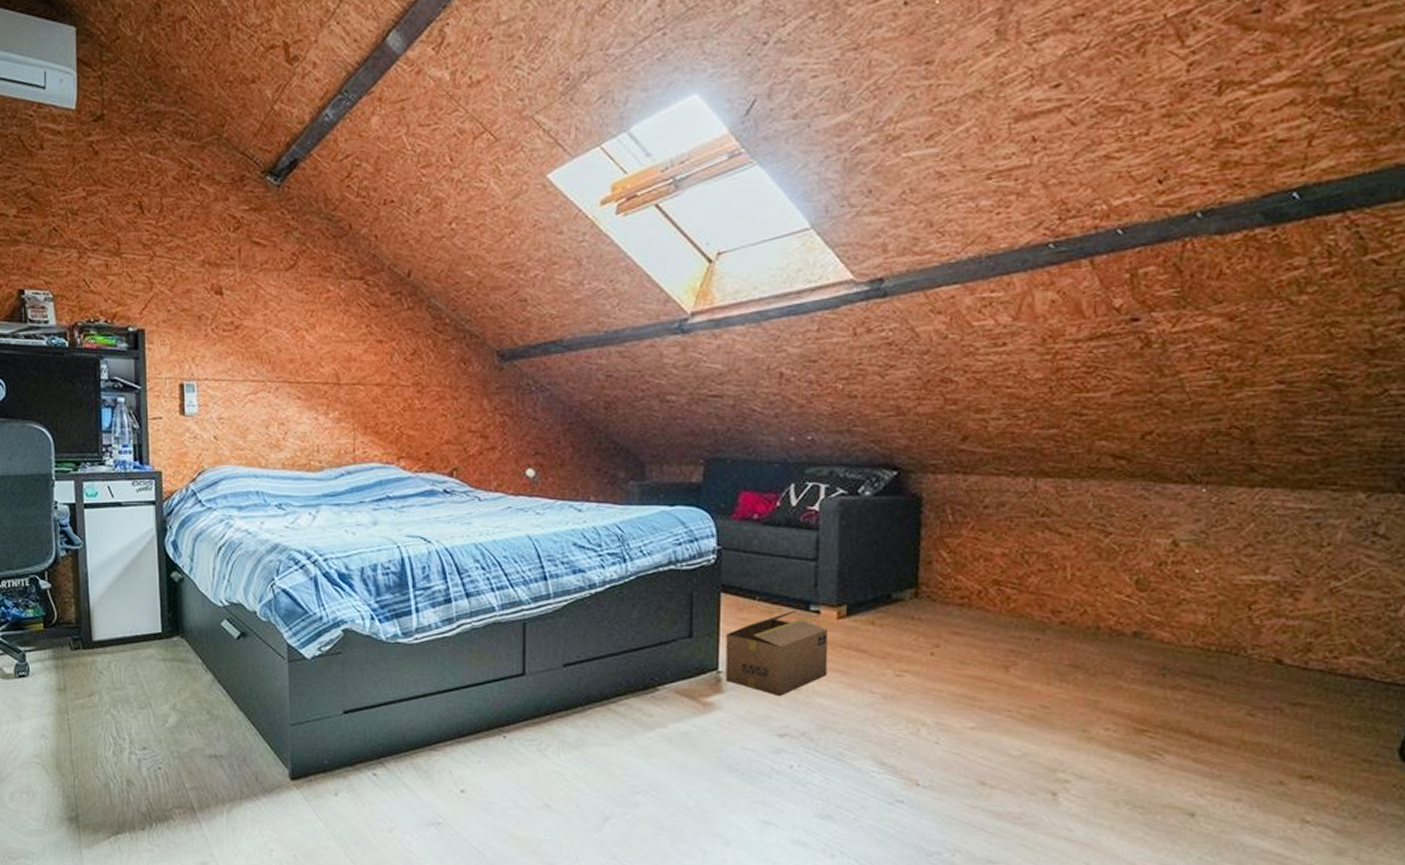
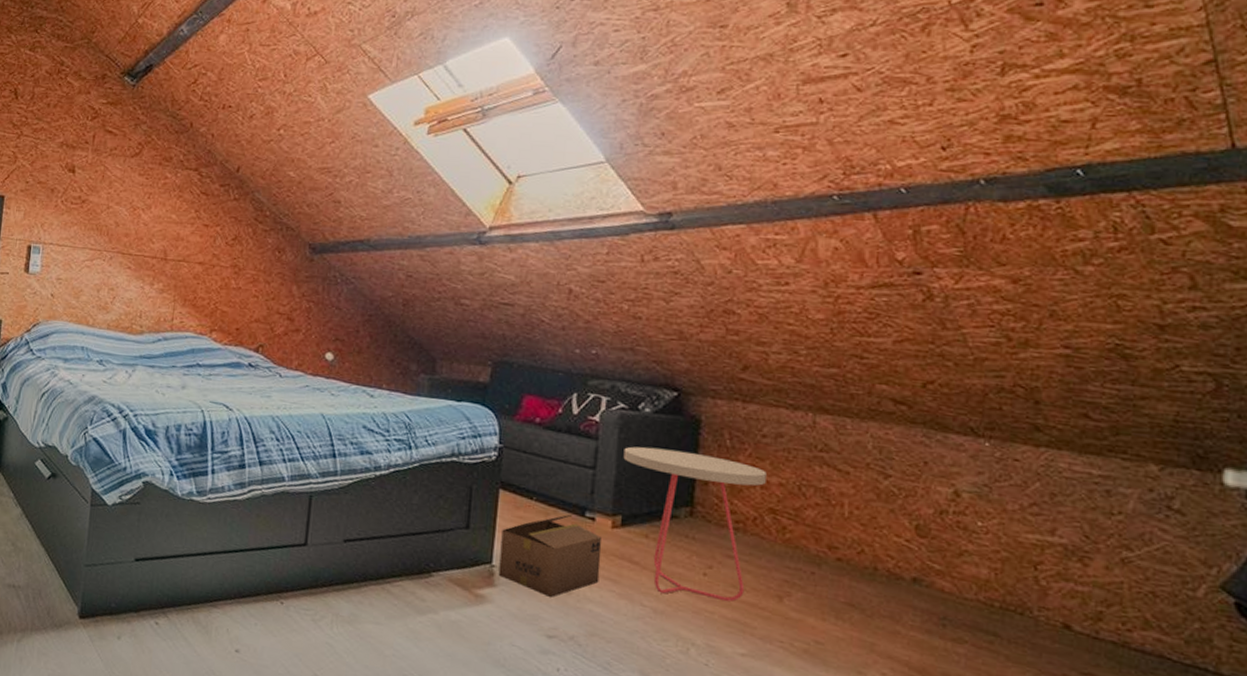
side table: none [845,531,989,679] -> present [623,446,767,602]

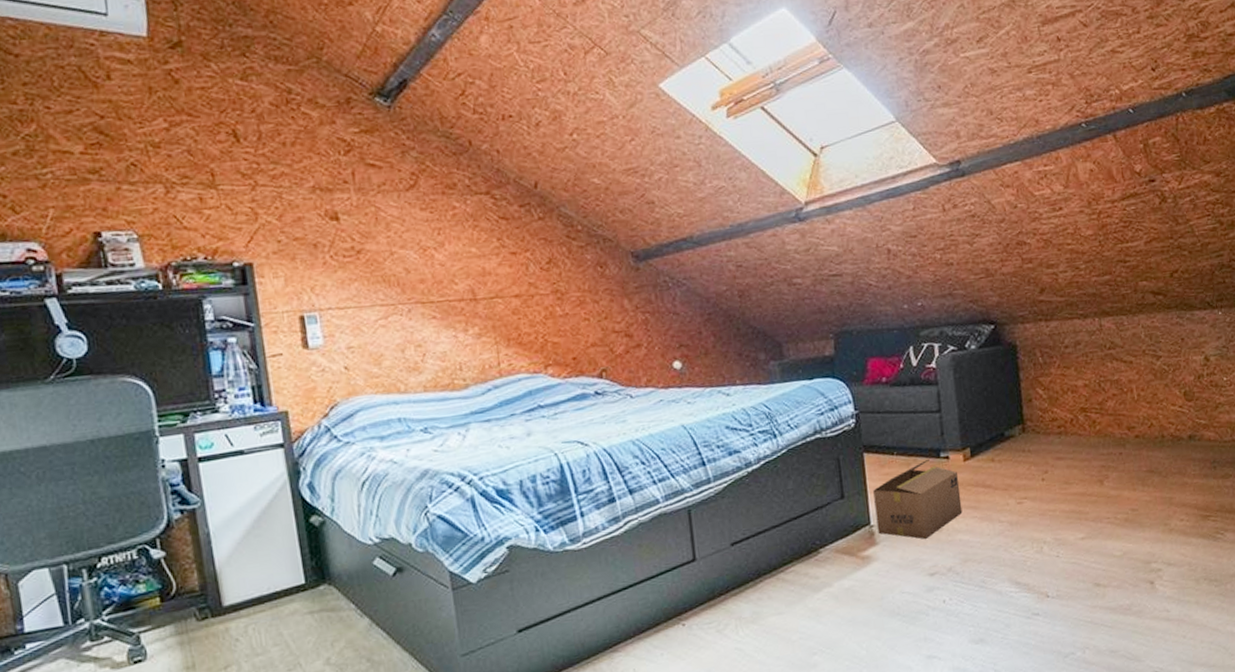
side table: present [623,446,767,602] -> none [960,374,1075,507]

